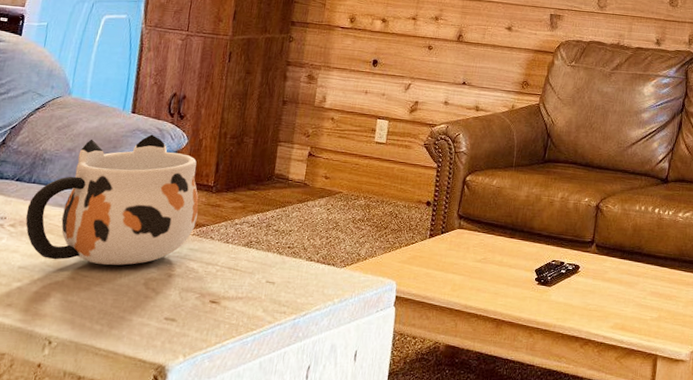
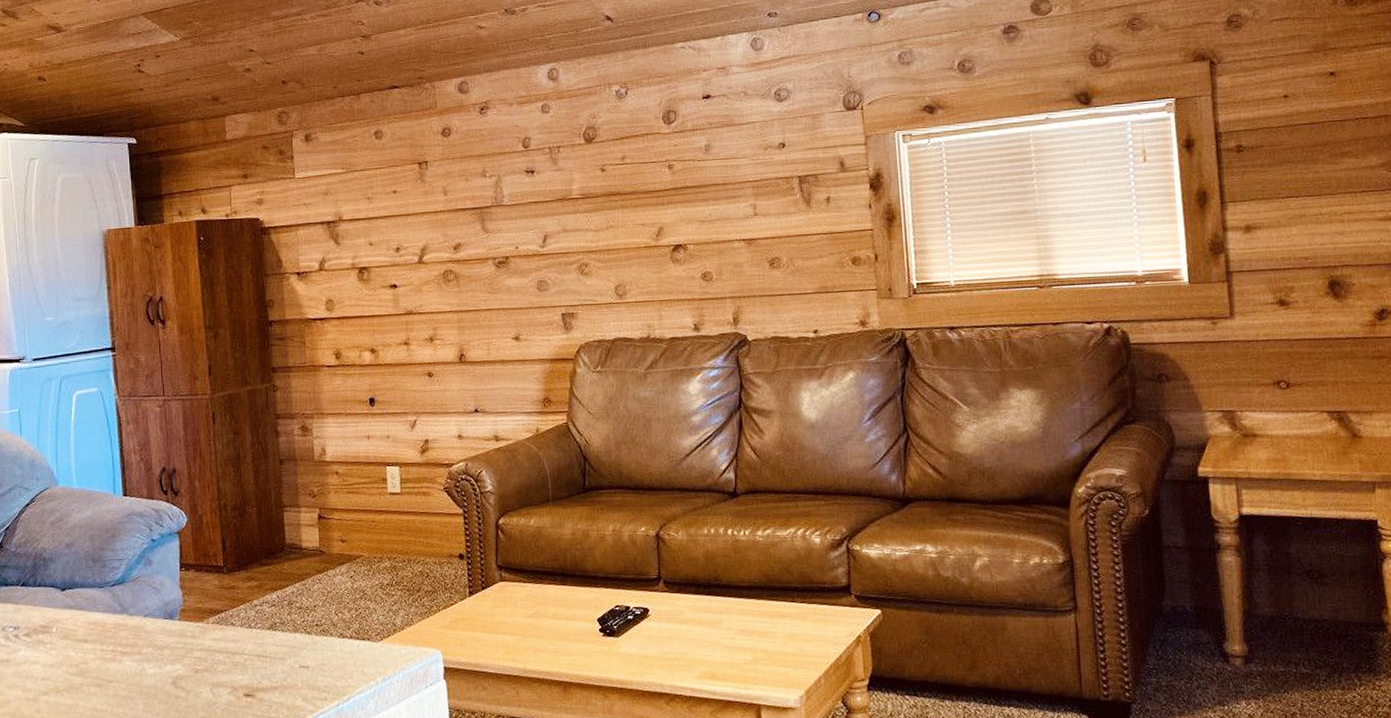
mug: present [25,134,199,266] -> none [38,517,213,667]

